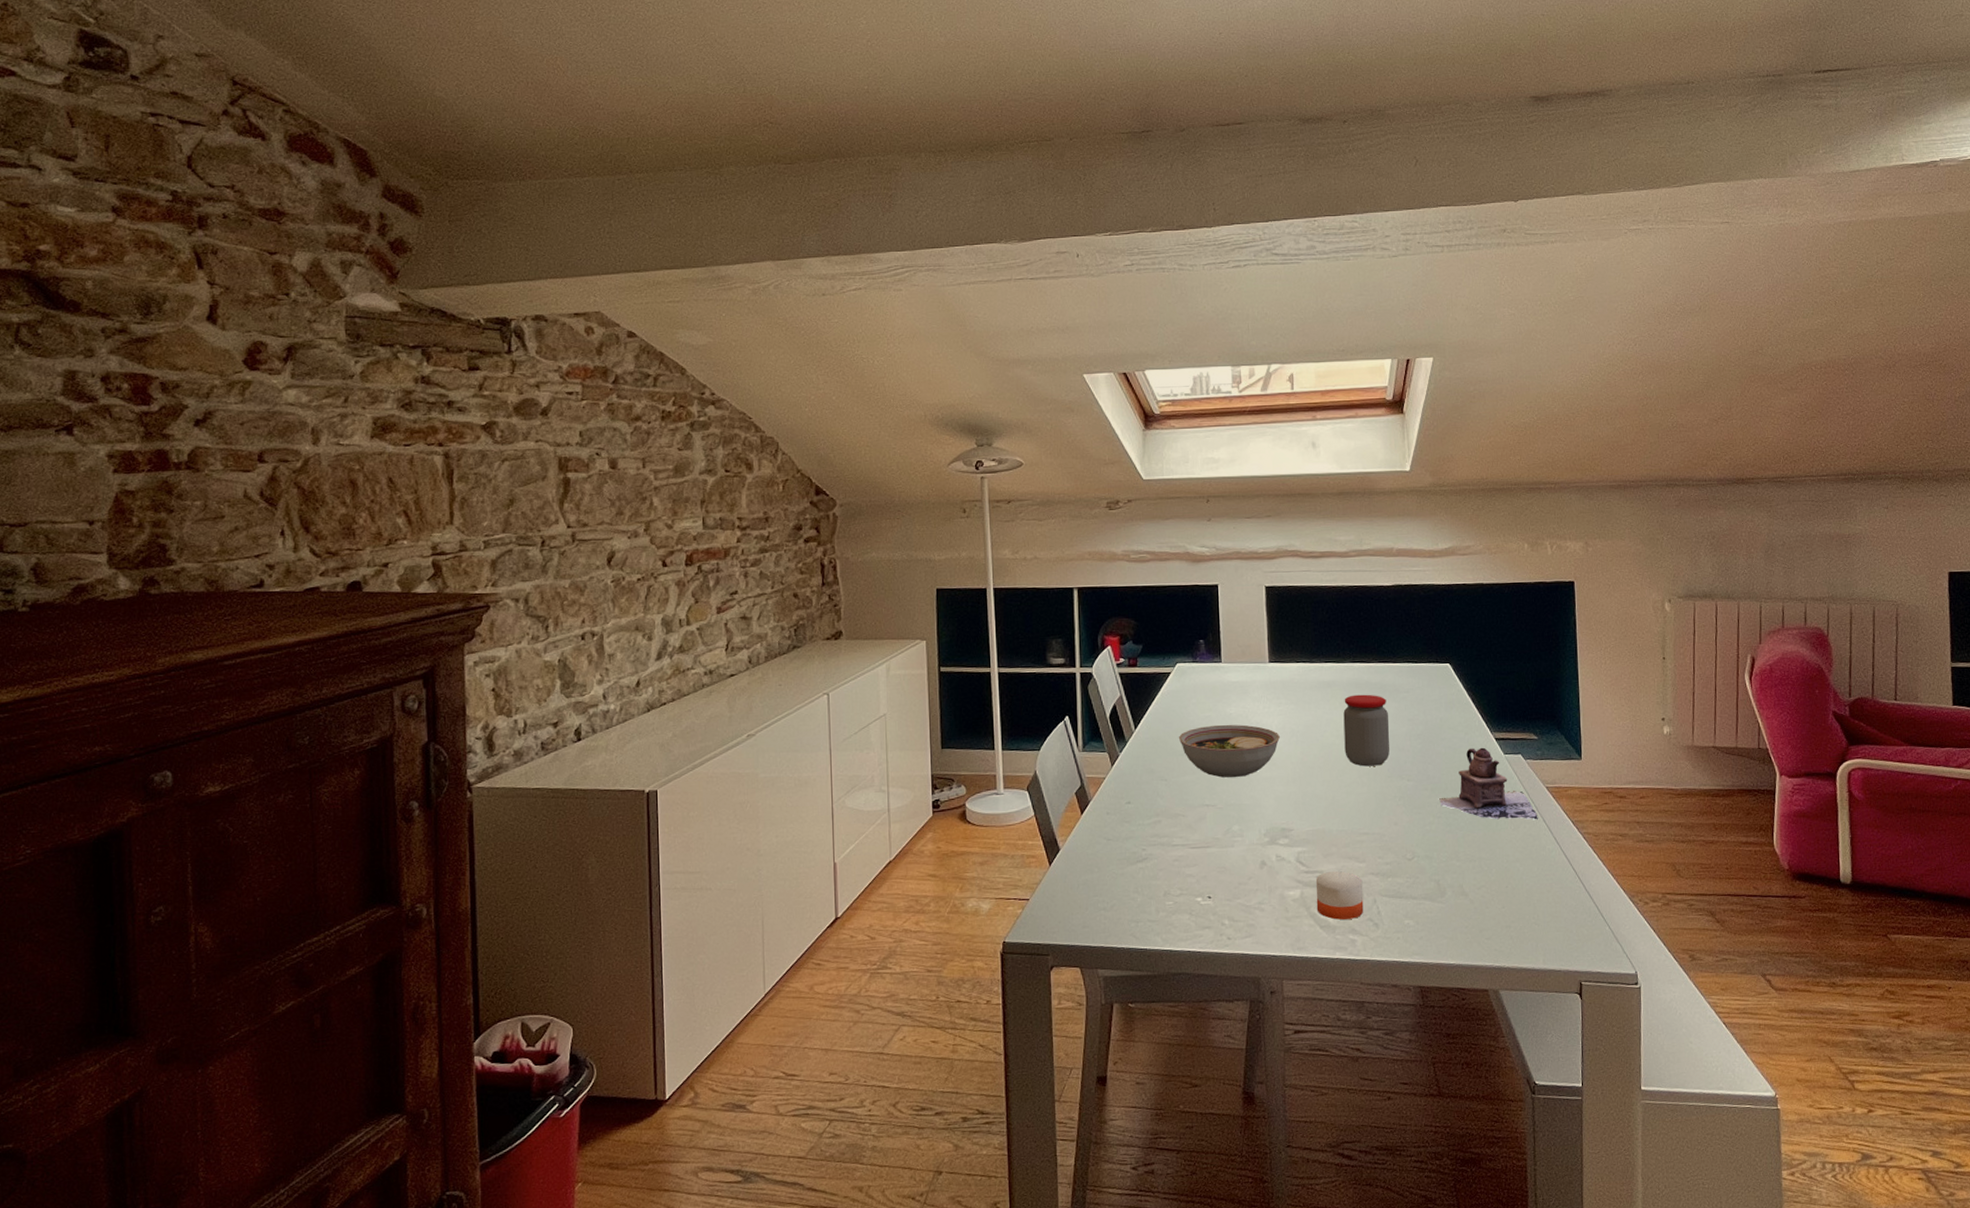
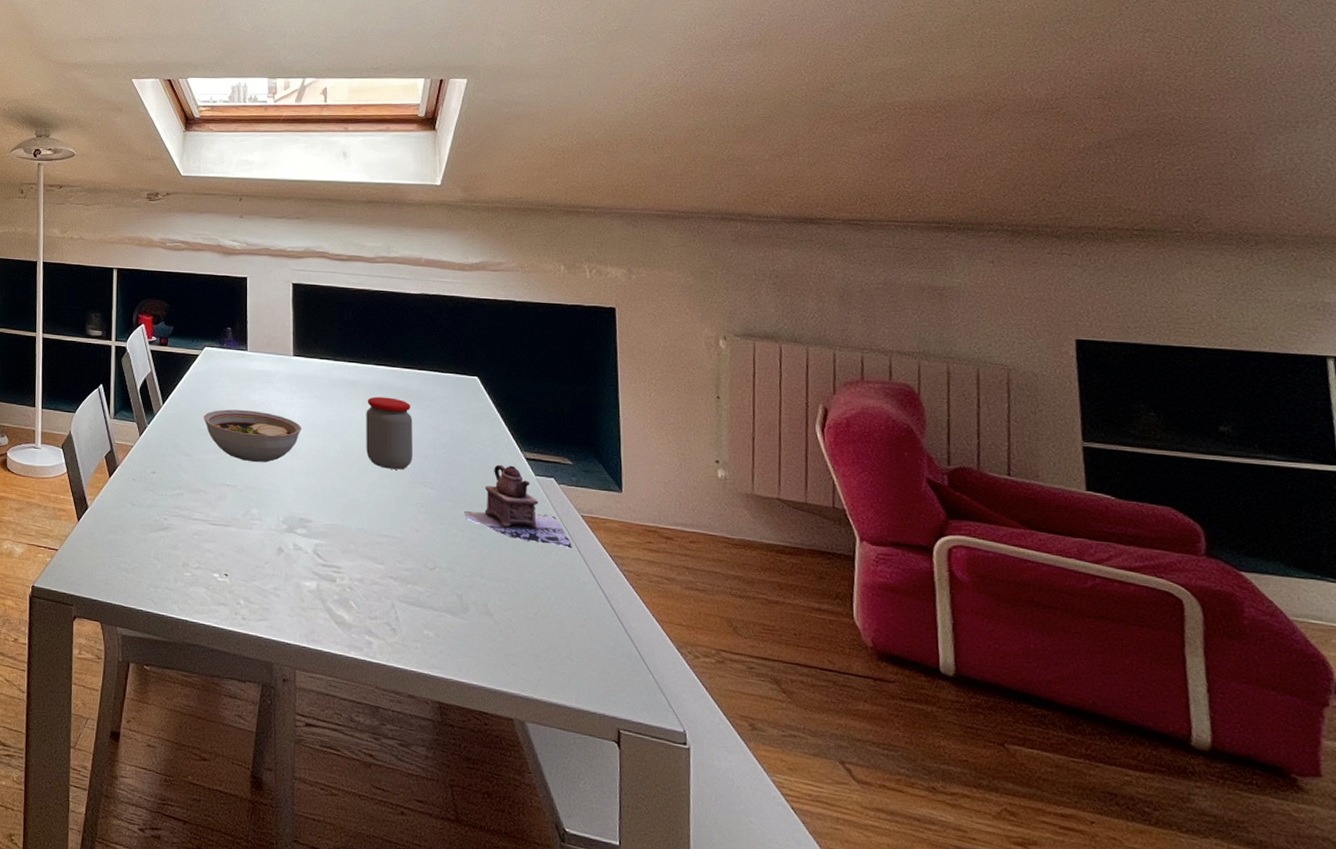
candle: present [1315,870,1364,920] -> none [332,568,381,620]

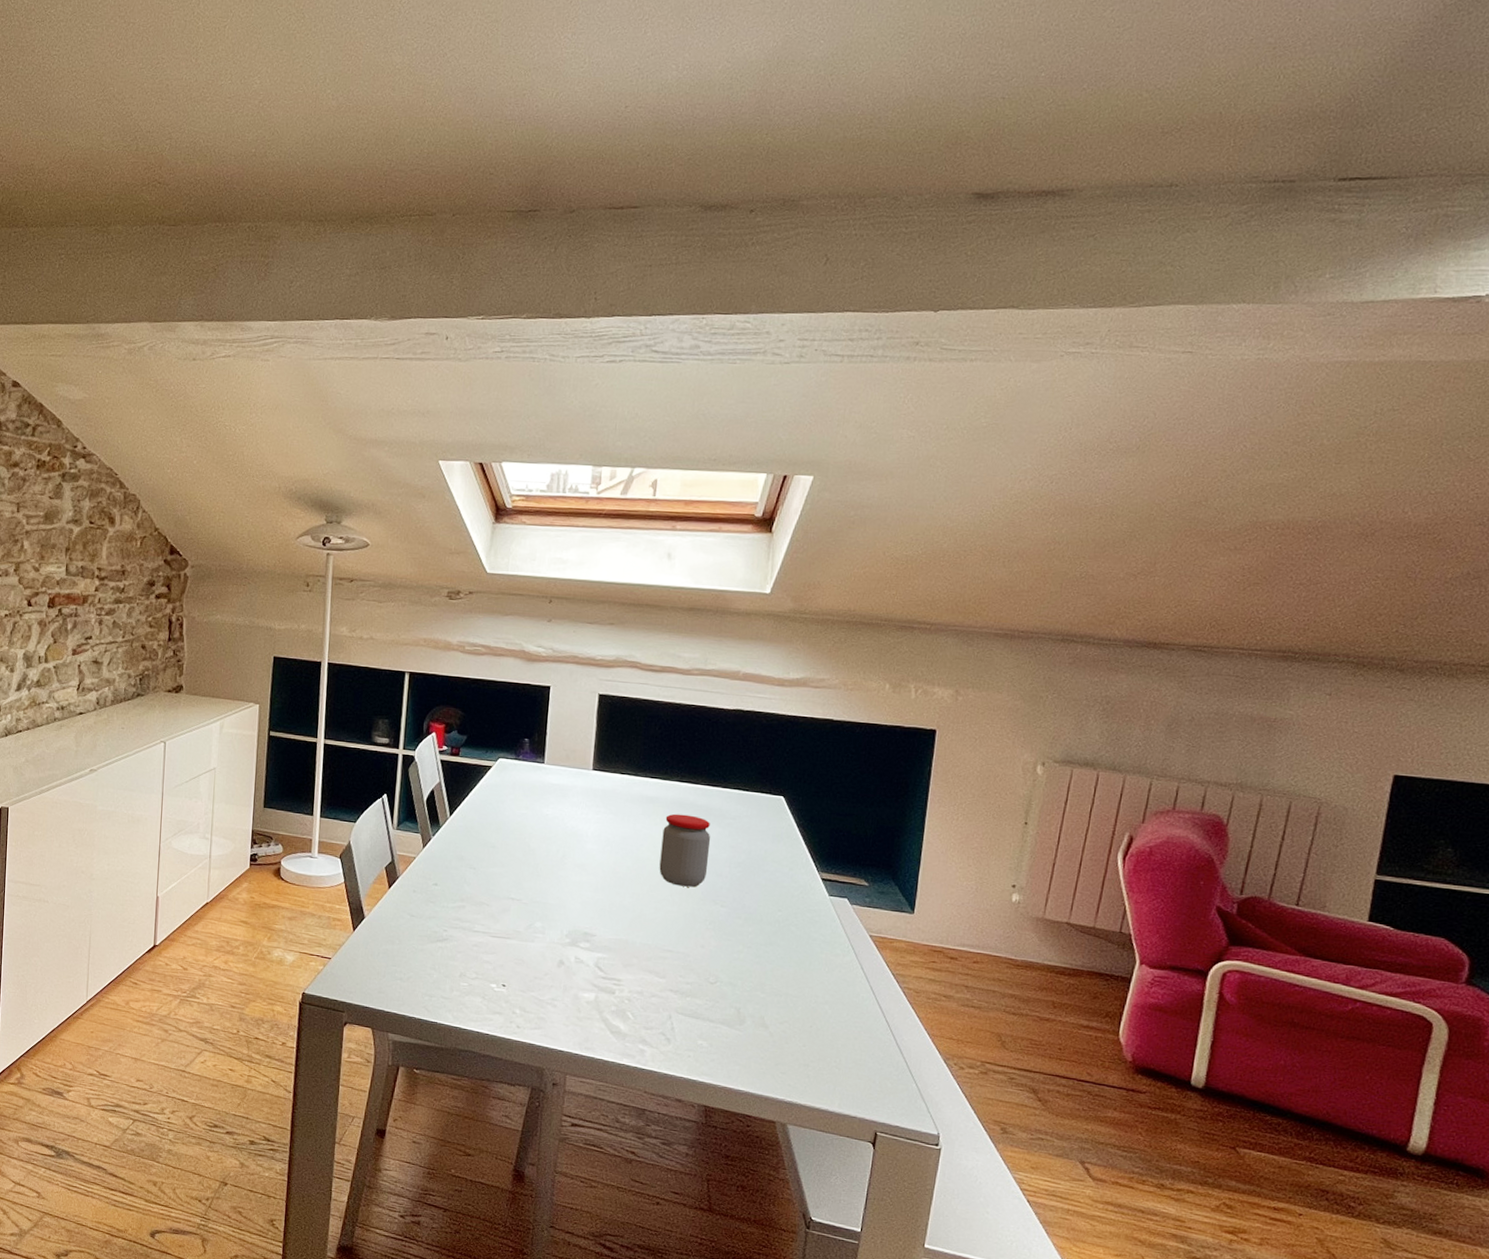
bowl: present [203,409,303,463] -> none [491,823,595,877]
teapot: present [464,464,572,549] -> none [752,884,856,967]

